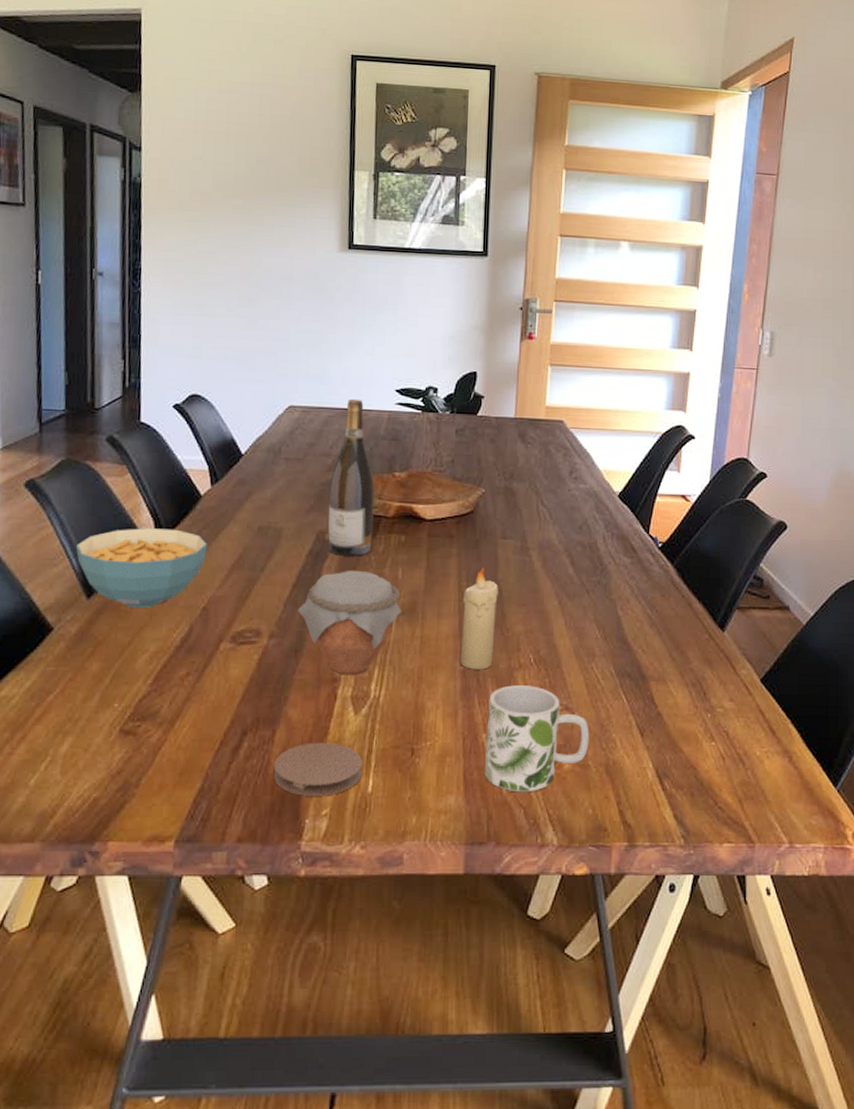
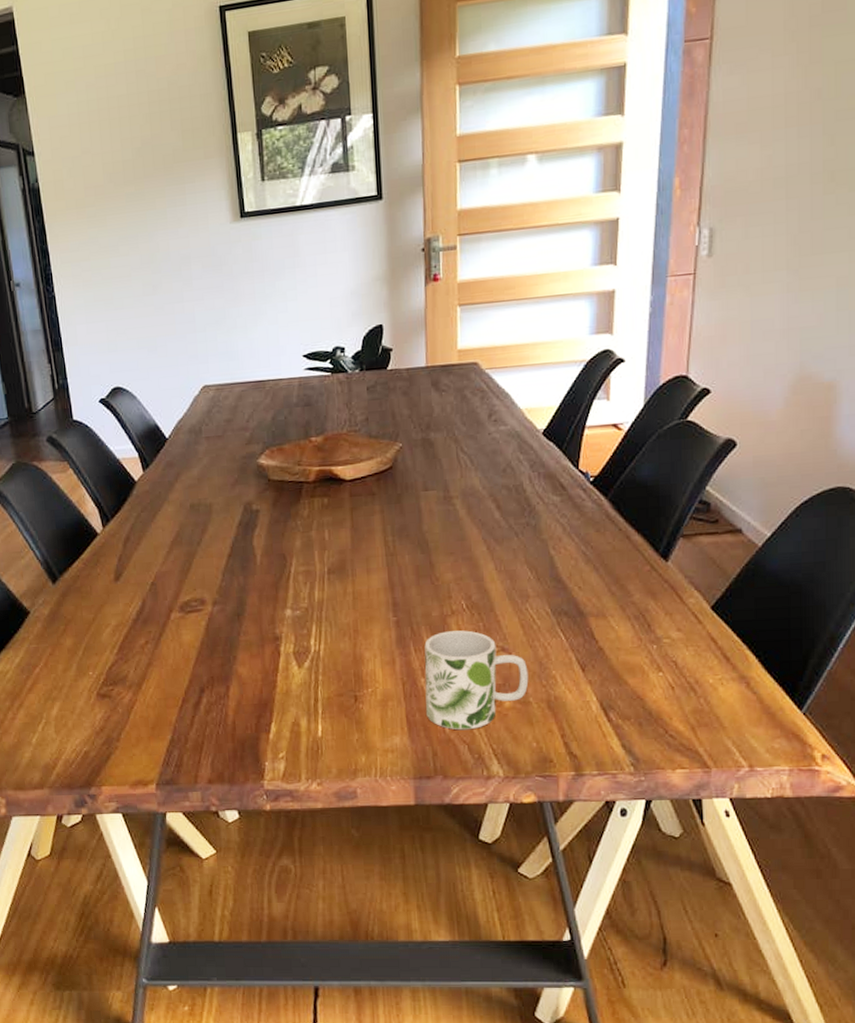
cereal bowl: present [75,528,207,608] -> none [36,514,148,588]
coaster: present [273,742,362,796] -> none [231,694,311,742]
jar: present [297,571,402,675] -> none [235,536,332,633]
wine bottle: present [328,398,375,556] -> none [250,369,297,524]
candle: present [461,567,498,670] -> none [390,520,425,620]

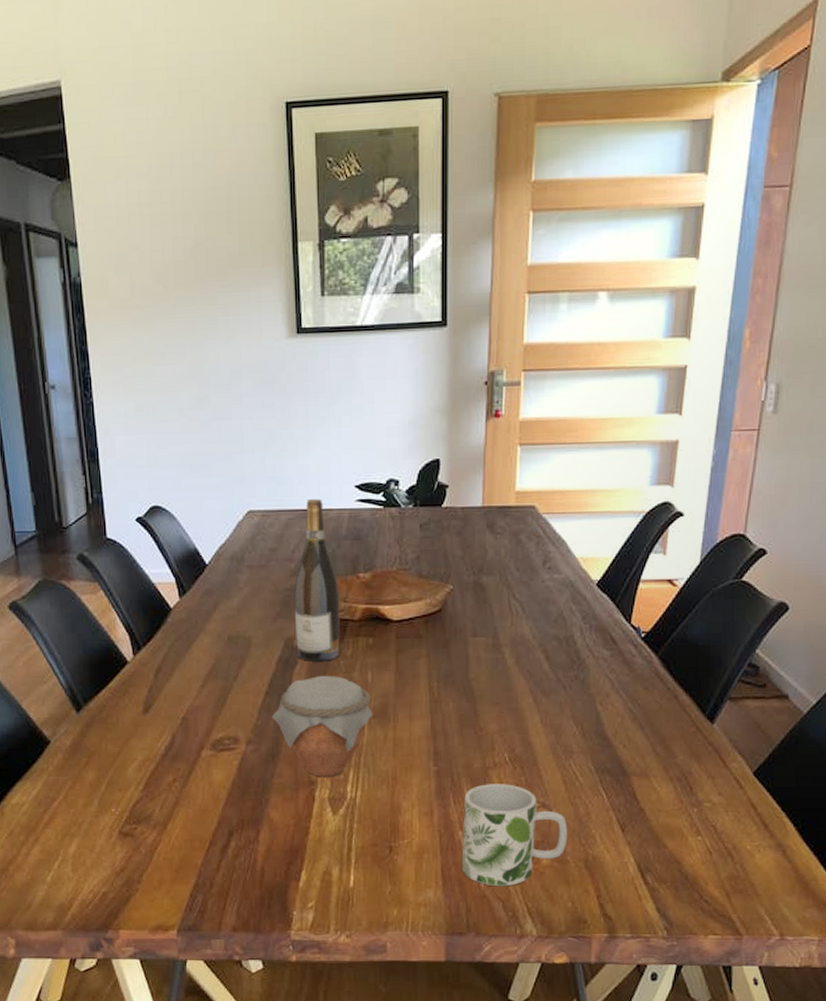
jar: none [235,536,332,633] -> present [271,676,373,778]
wine bottle: none [250,369,297,524] -> present [294,498,340,662]

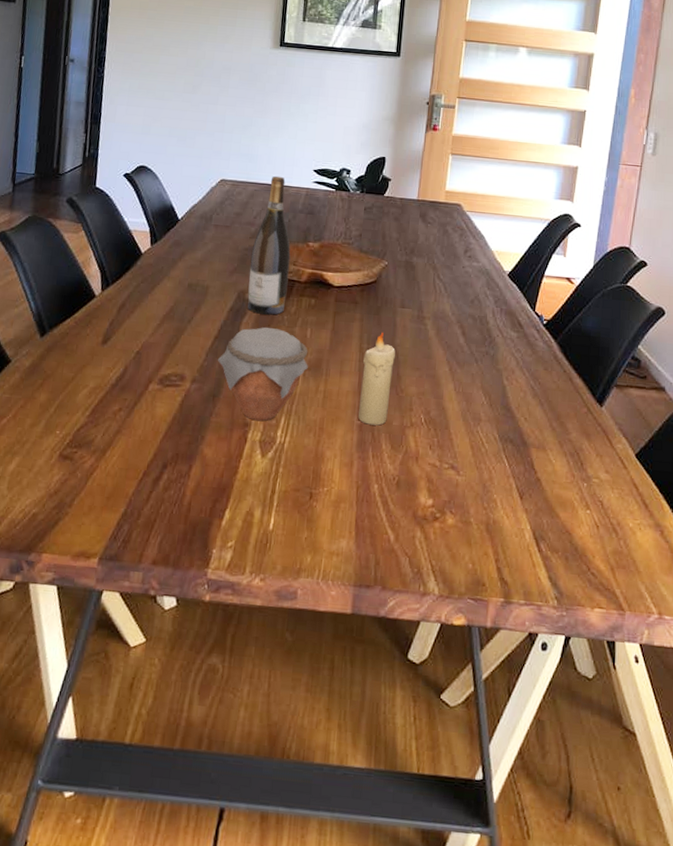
candle: none [435,666,470,770] -> present [358,332,395,426]
mug: present [461,784,568,887] -> none [374,441,473,543]

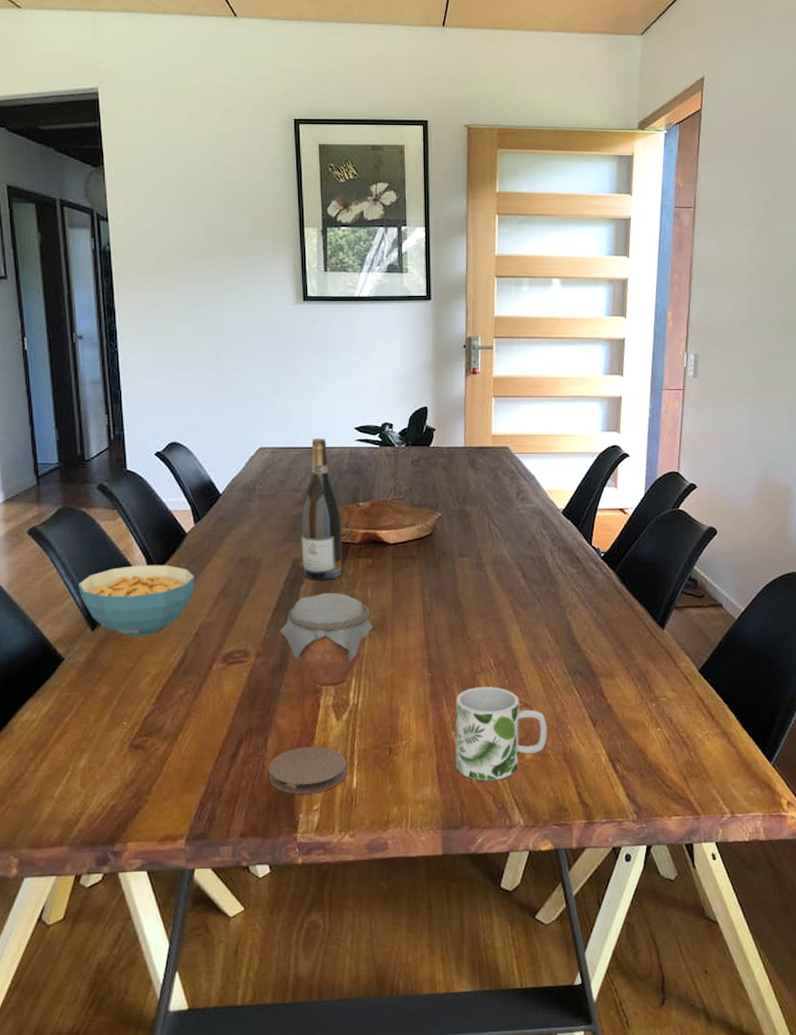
cereal bowl: none [34,278,144,349] -> present [77,565,195,636]
coaster: none [187,479,266,530] -> present [268,746,346,794]
candle: present [358,332,395,426] -> none [427,583,458,675]
mug: none [374,441,473,543] -> present [455,687,548,782]

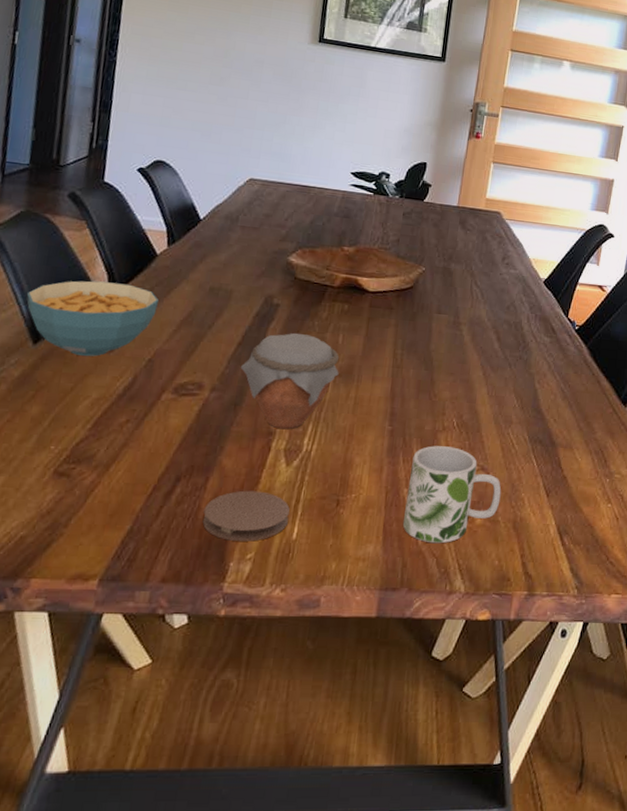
wine bottle: present [300,438,342,580] -> none [275,177,324,321]

